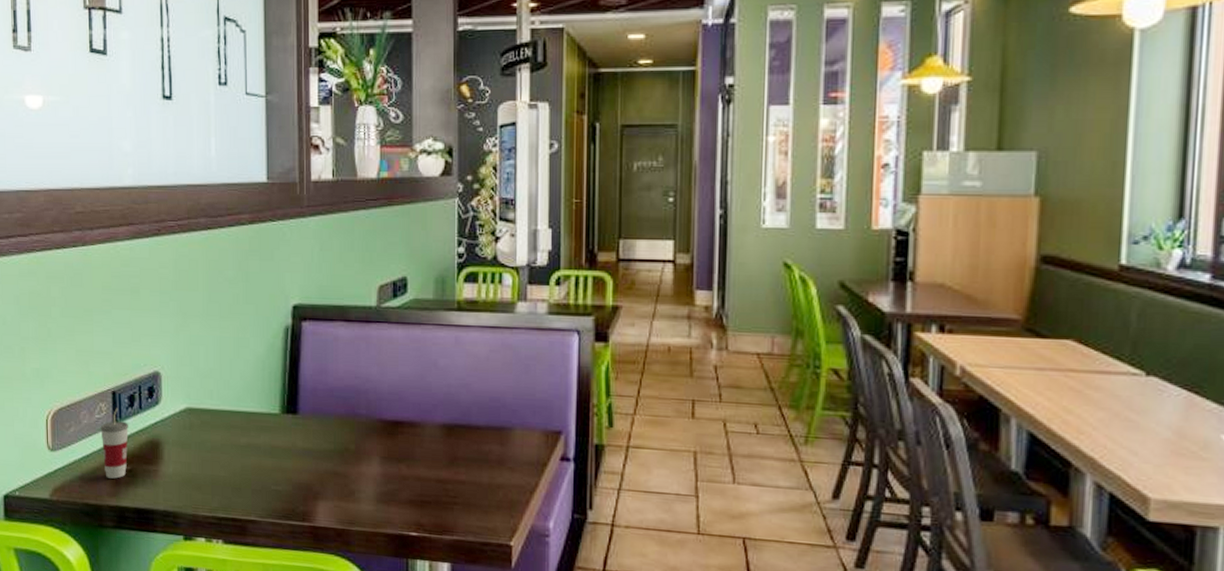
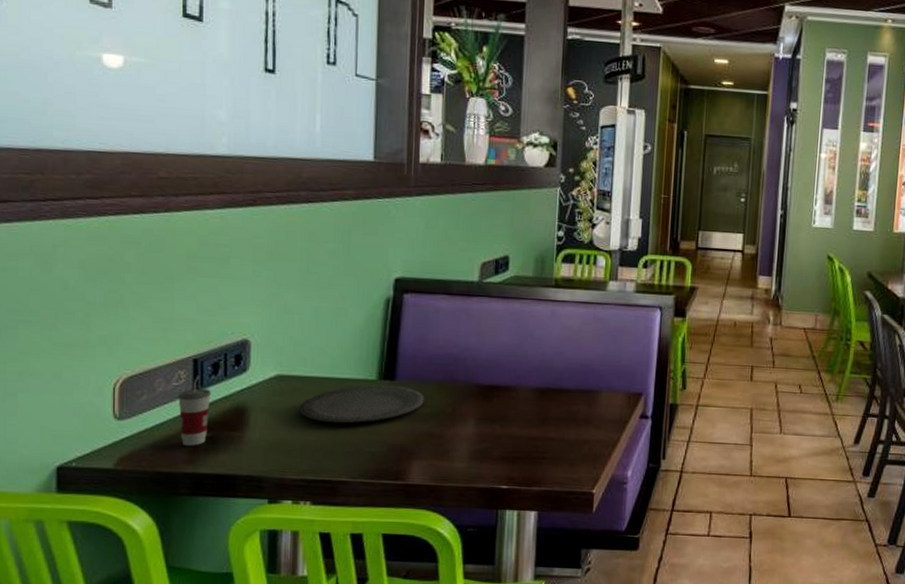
plate: none [209,419,327,460] -> present [301,385,424,424]

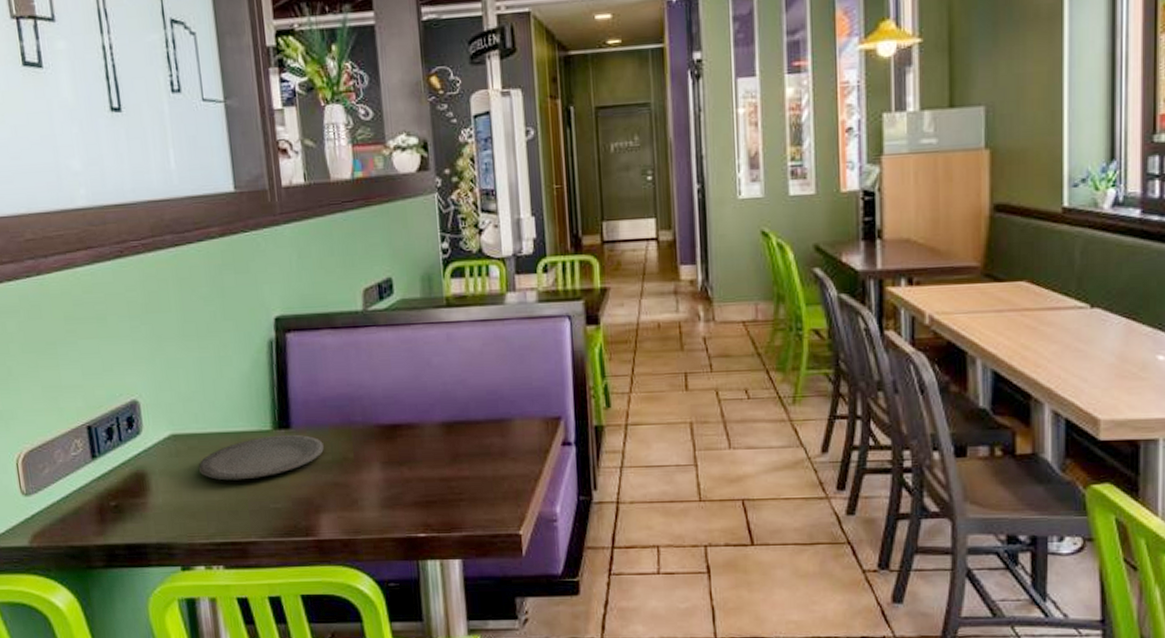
cup: present [178,375,211,446] -> none [78,443,112,517]

